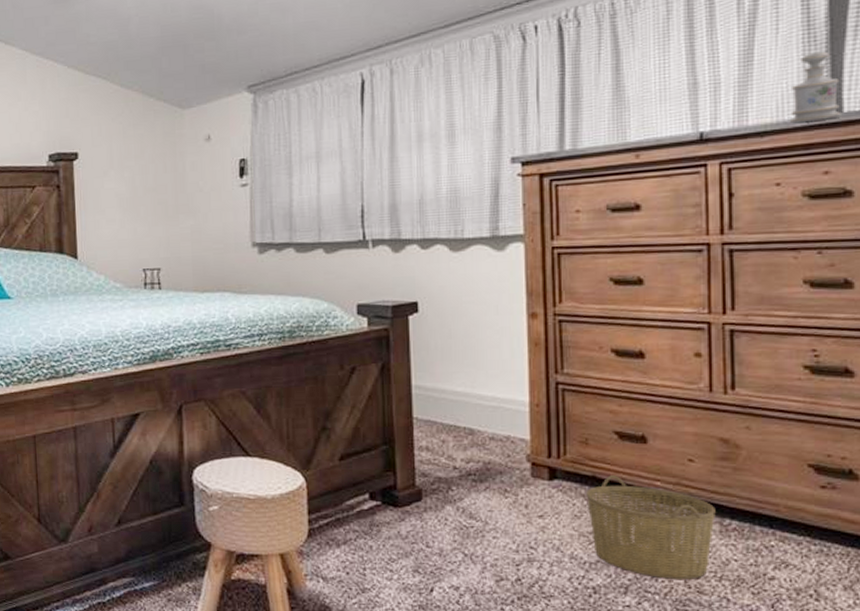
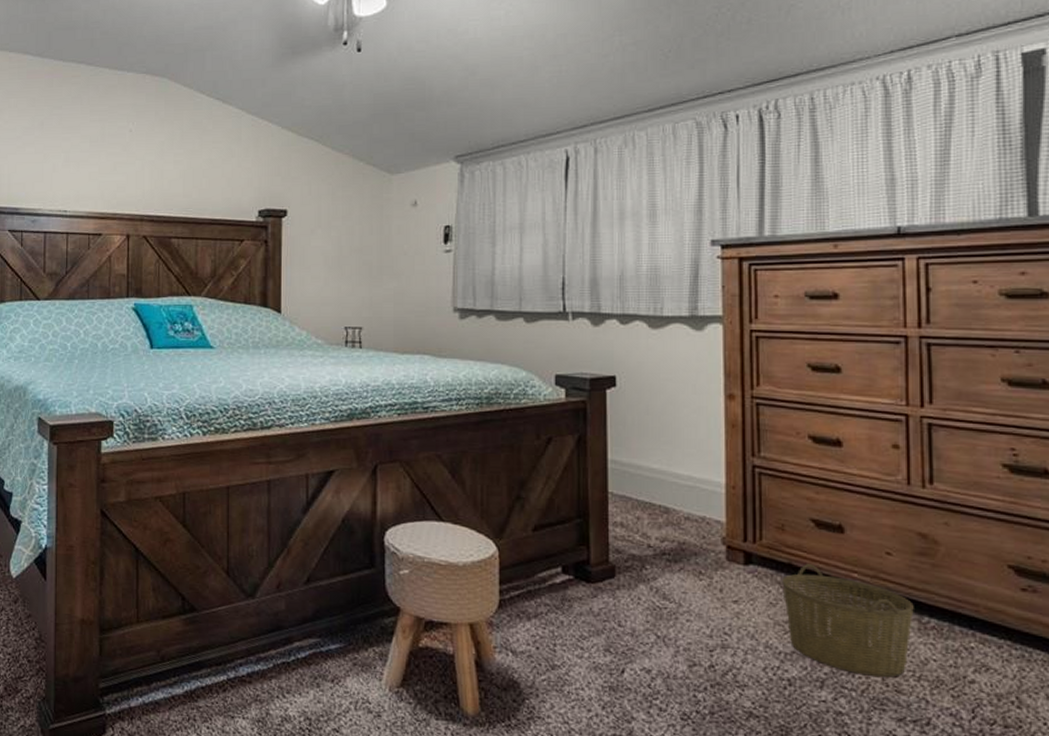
perfume bottle: present [789,51,841,124] -> none [985,156,1037,224]

